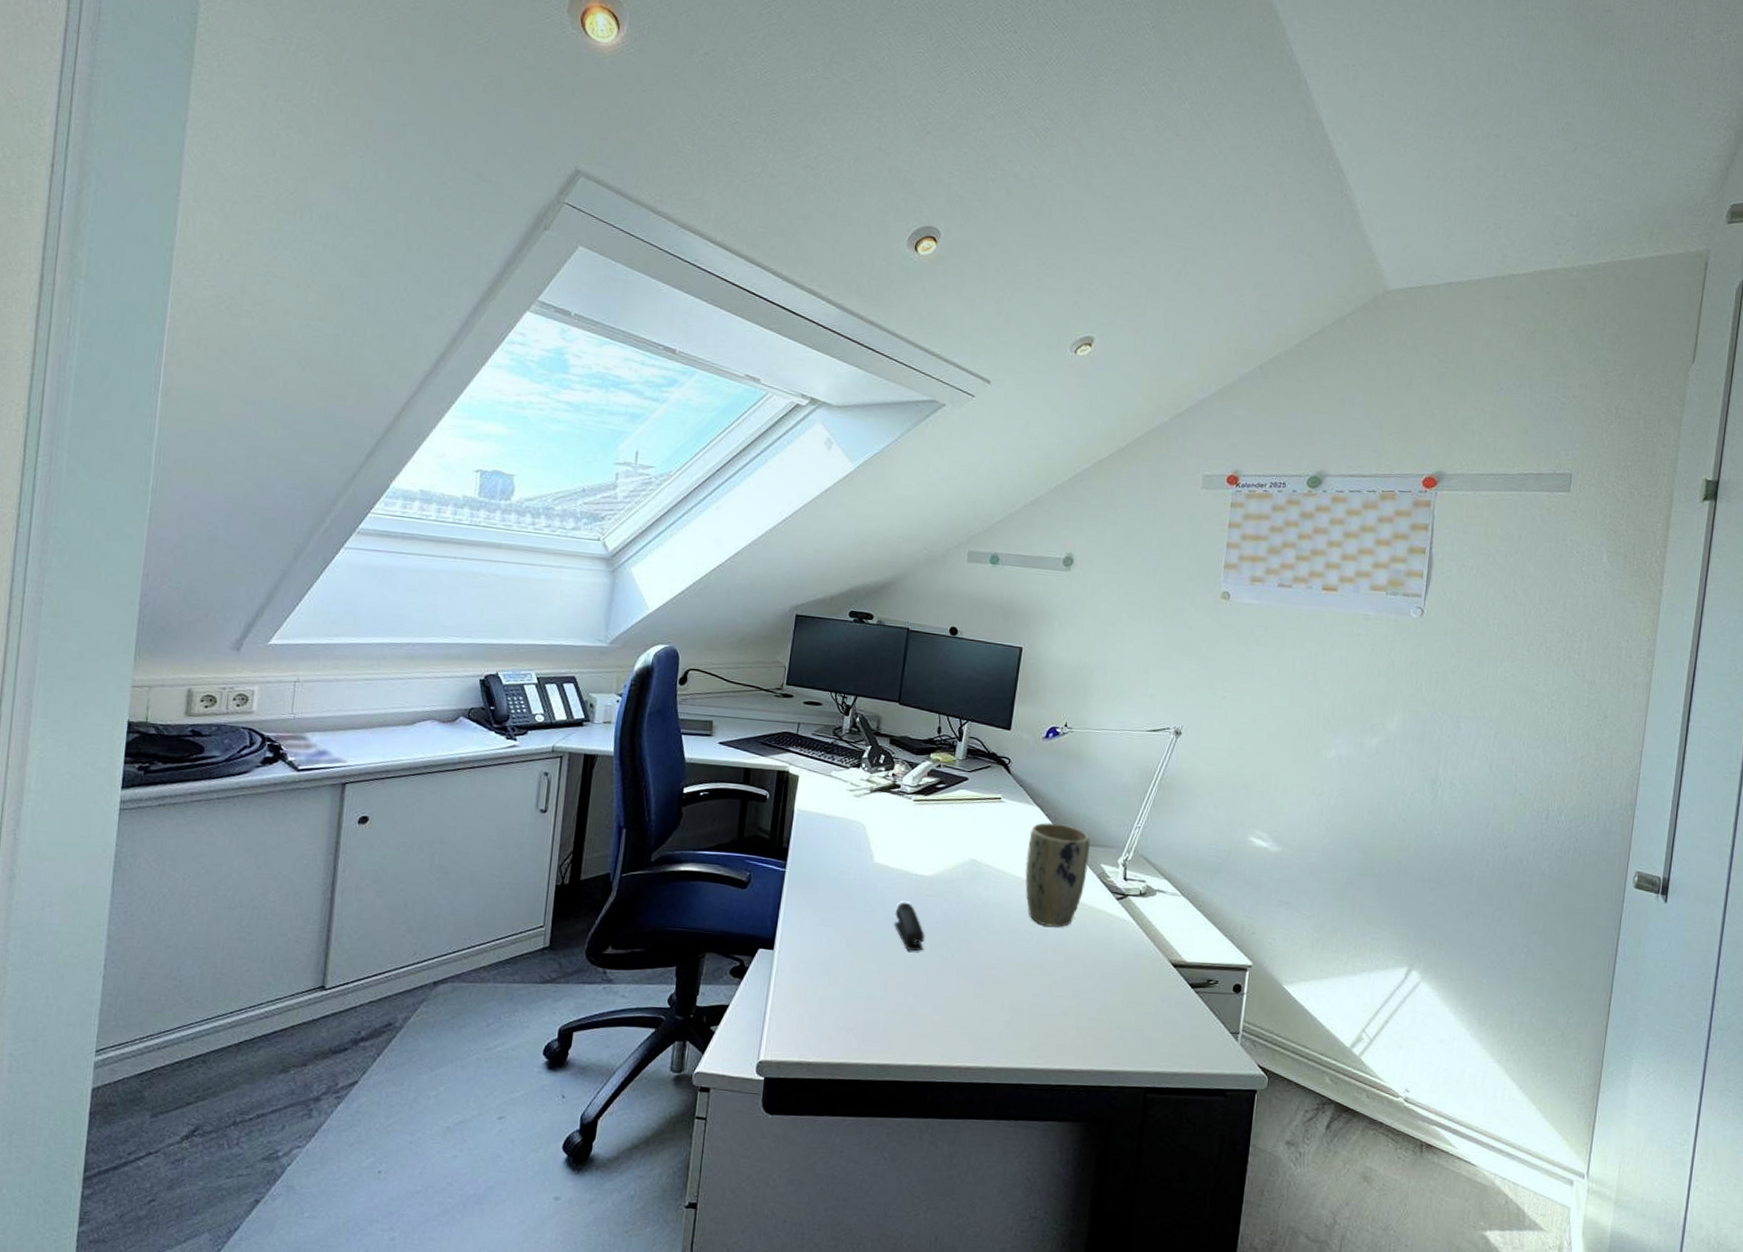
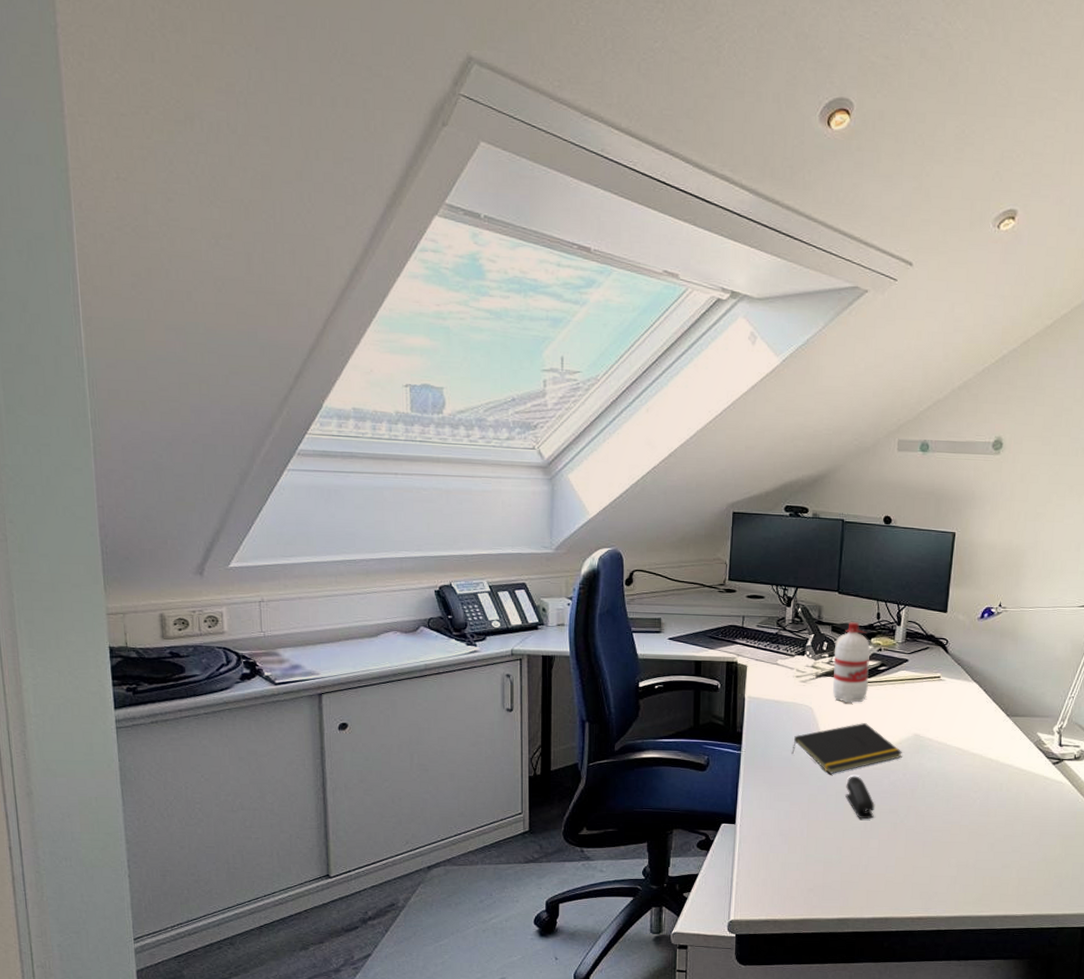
notepad: none [839,844,957,899] -> present [791,723,902,774]
water bottle: none [887,734,929,823] -> present [832,621,871,704]
plant pot: present [1025,822,1091,927] -> none [966,696,1027,792]

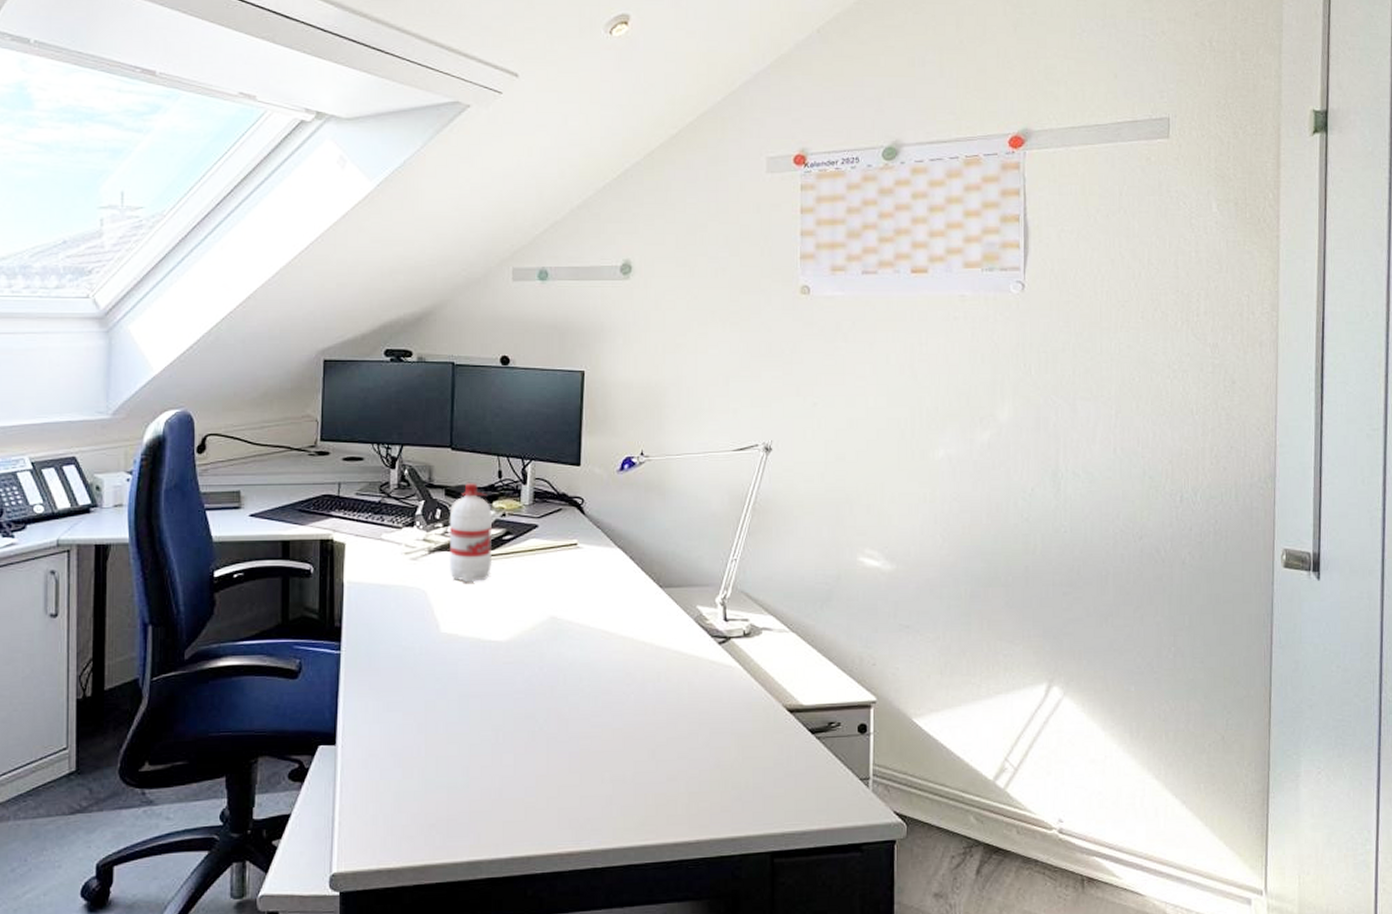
notepad: present [791,723,902,774] -> none [402,606,537,673]
stapler: present [845,776,875,819] -> none [471,673,507,728]

